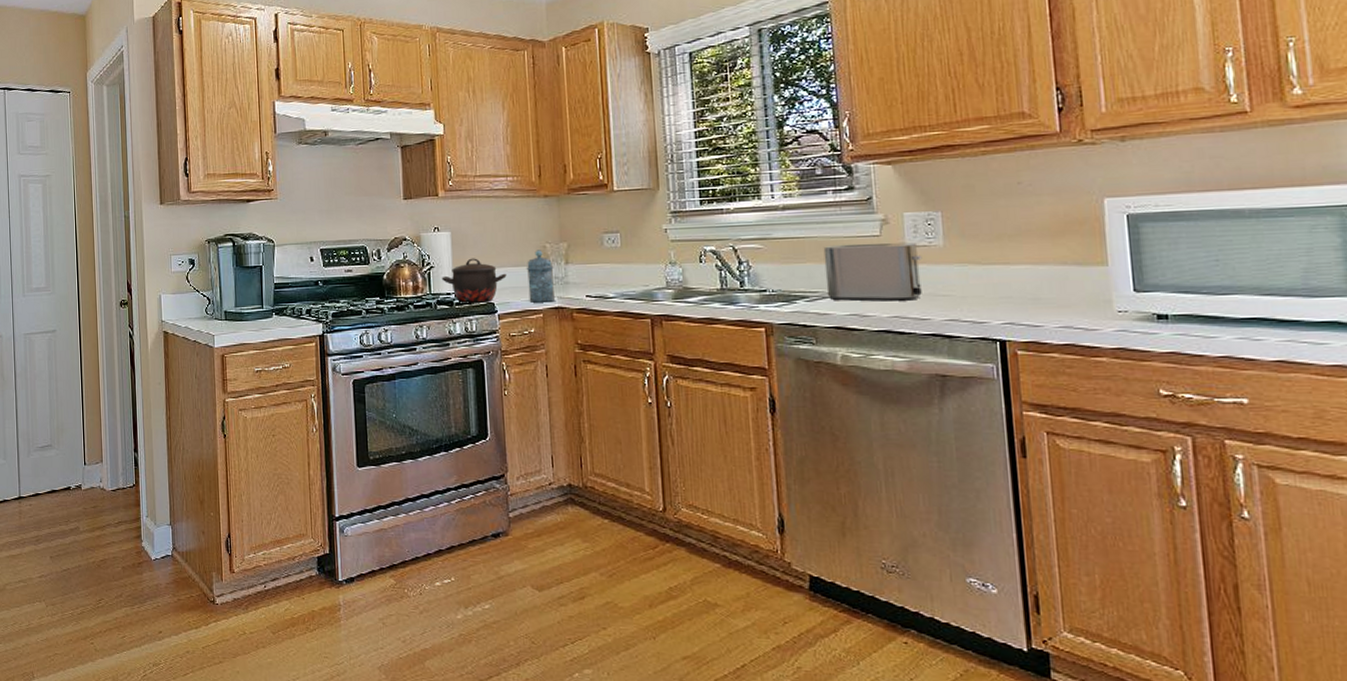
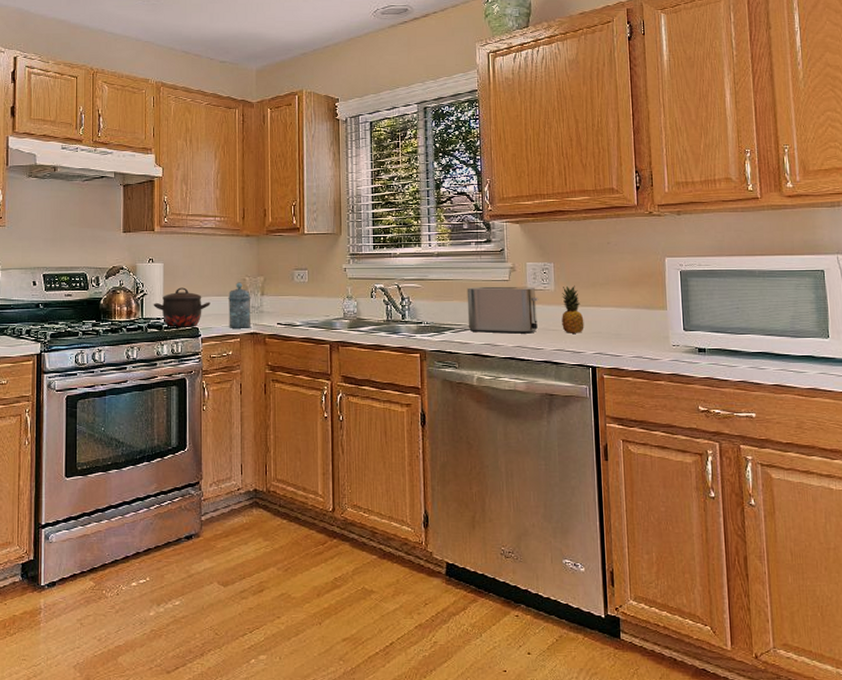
fruit: none [954,239,988,299] -> present [562,285,584,333]

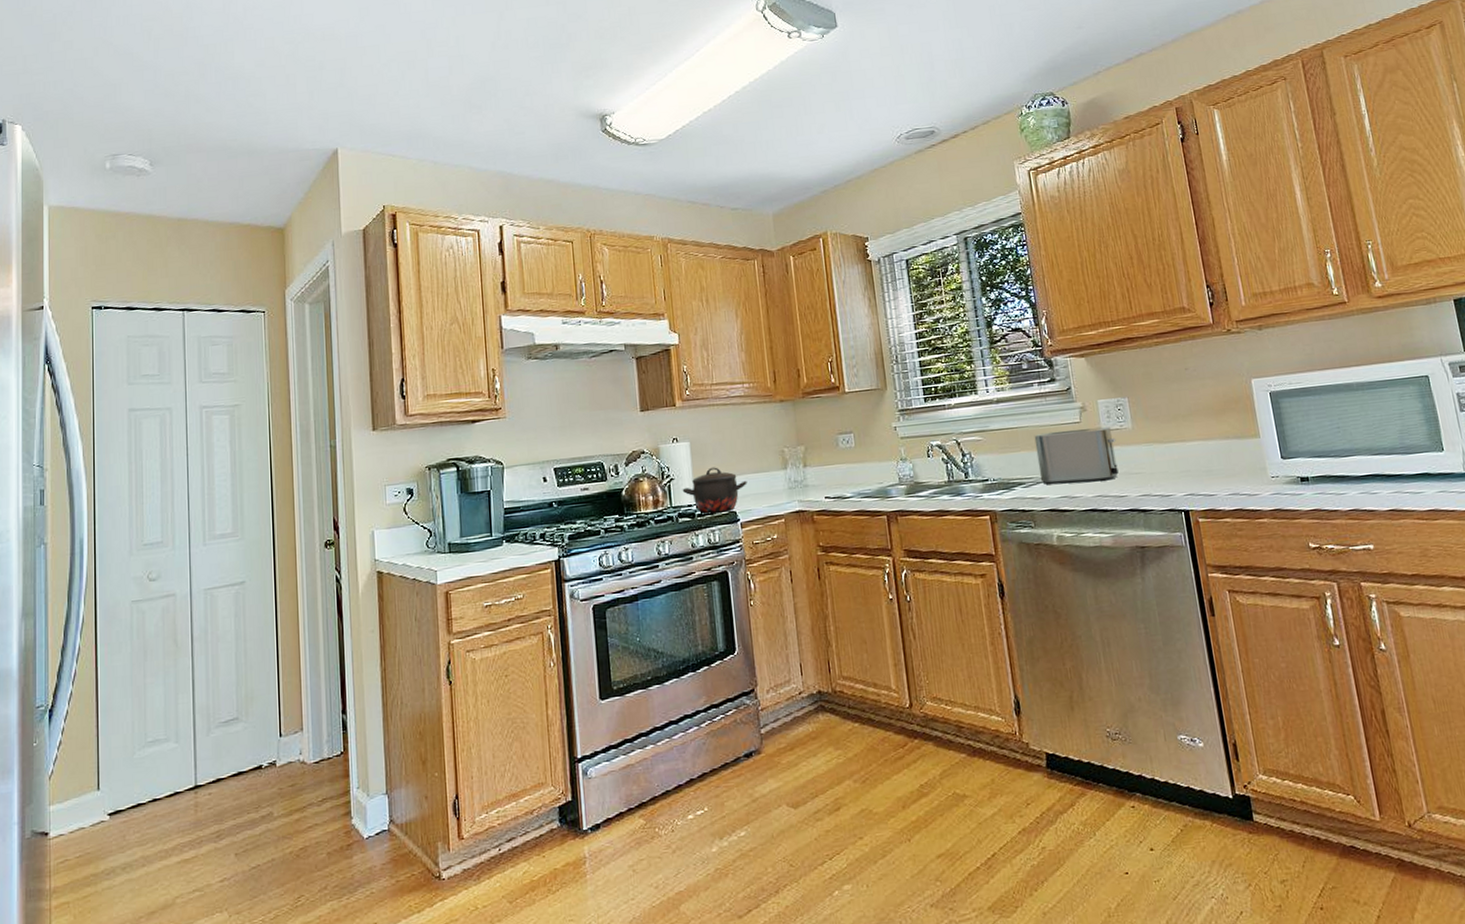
canister: present [227,282,251,328] -> none [765,454,795,508]
fruit: present [562,285,584,333] -> none [1141,420,1171,475]

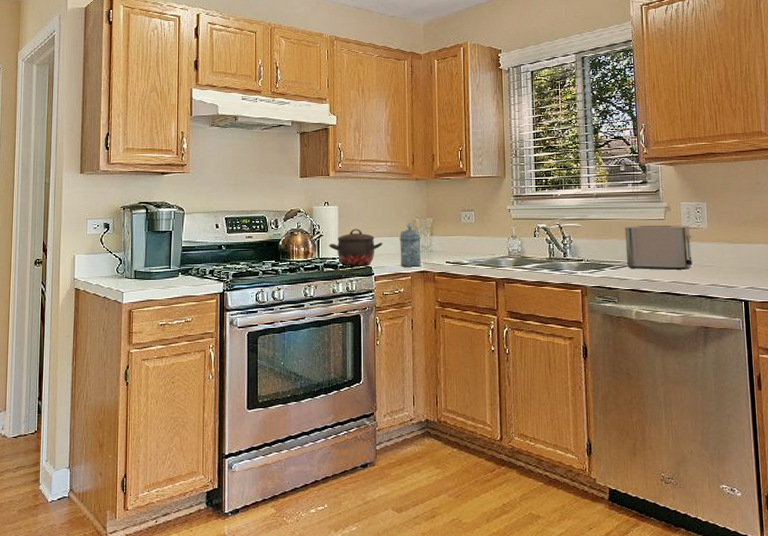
canister: none [765,454,795,508] -> present [399,223,421,267]

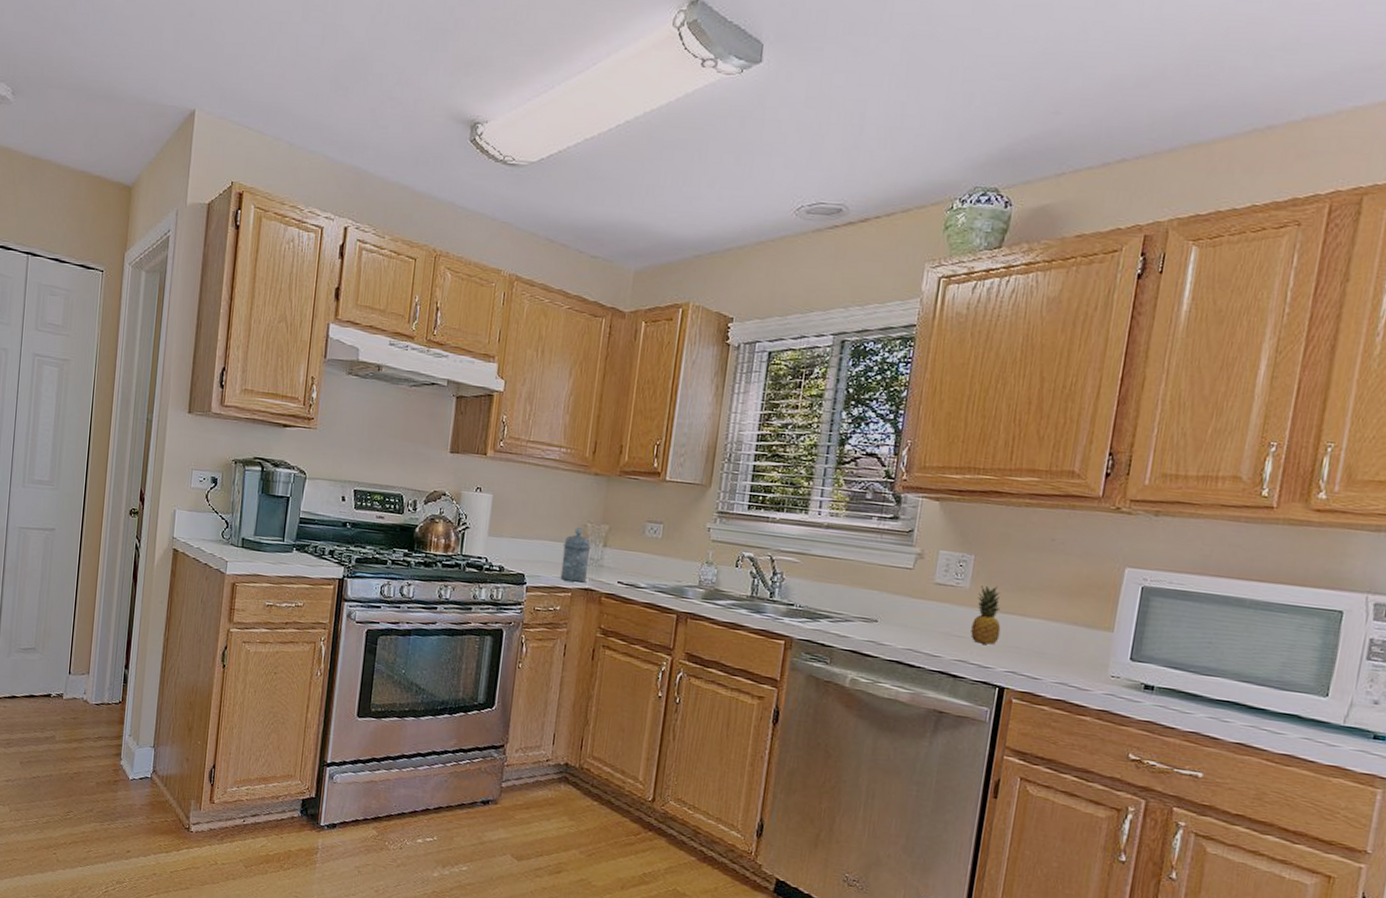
cooking pot: present [329,229,383,268] -> none [475,525,542,573]
toaster: present [624,225,693,271] -> none [850,570,947,637]
fruit: none [715,224,737,269] -> present [970,586,1001,645]

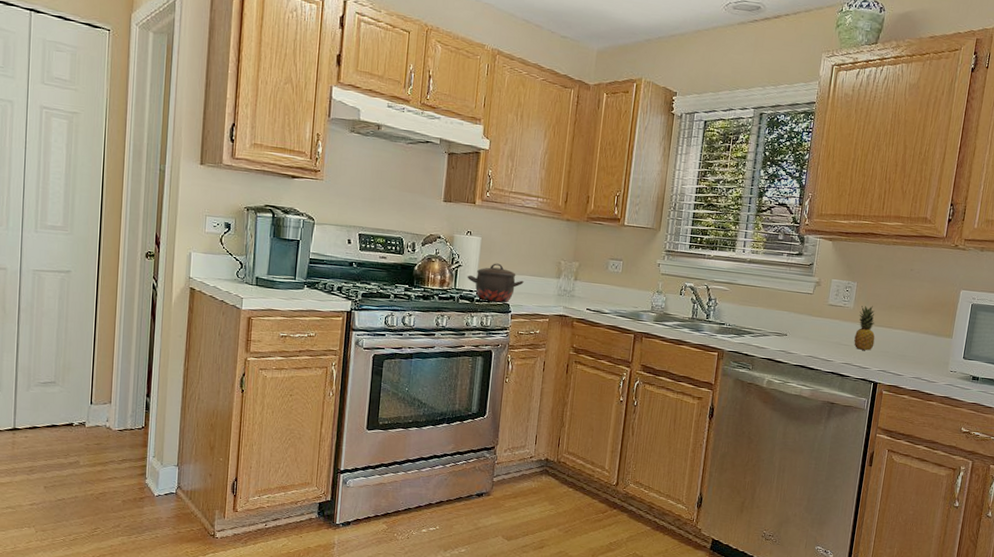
cooking pot: none [475,525,542,573] -> present [467,263,524,304]
canister: present [560,527,591,583] -> none [539,264,565,310]

